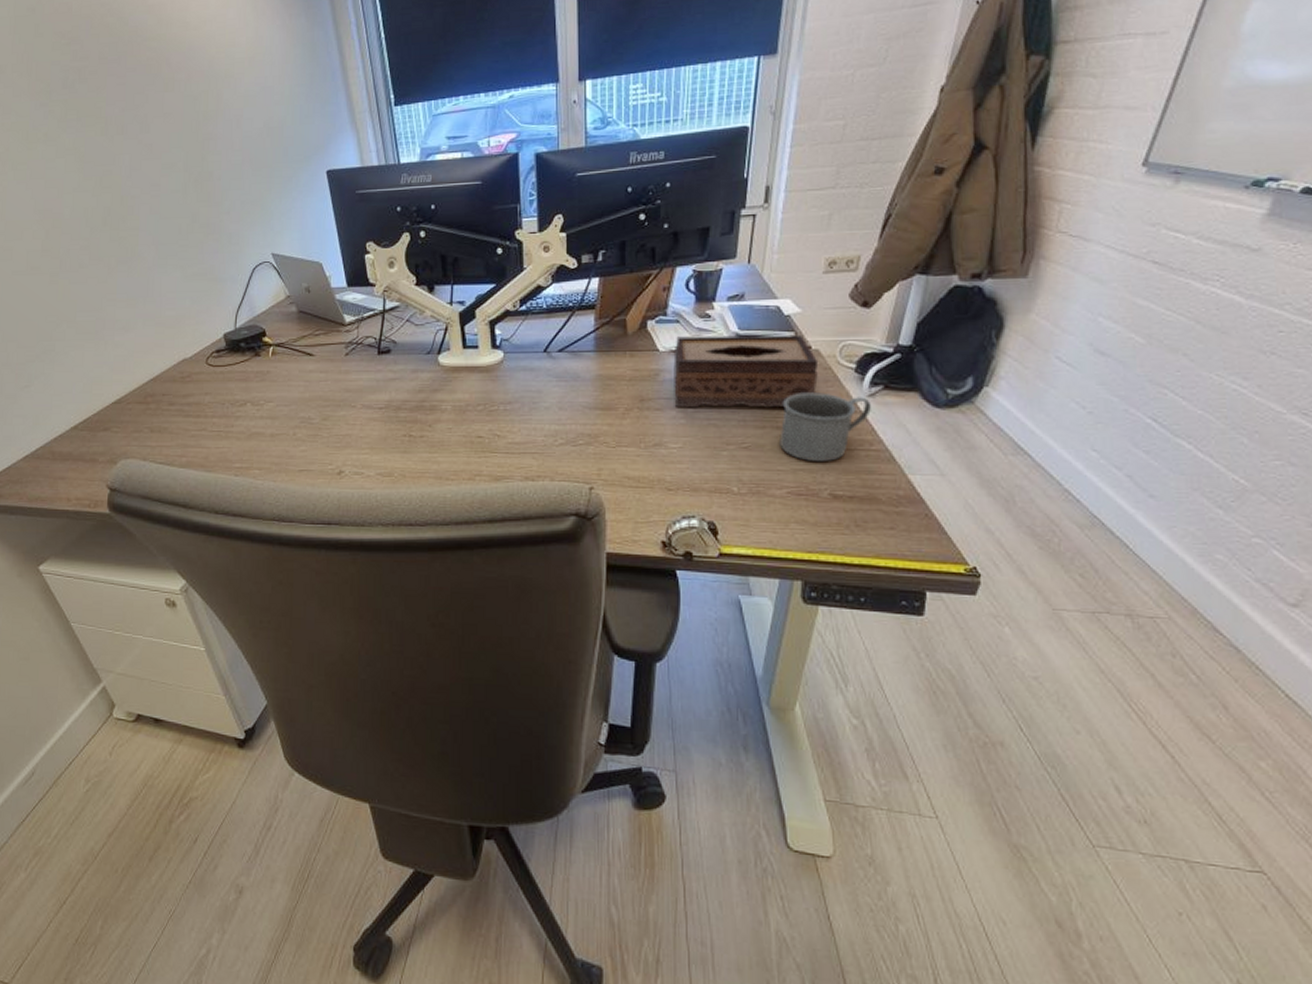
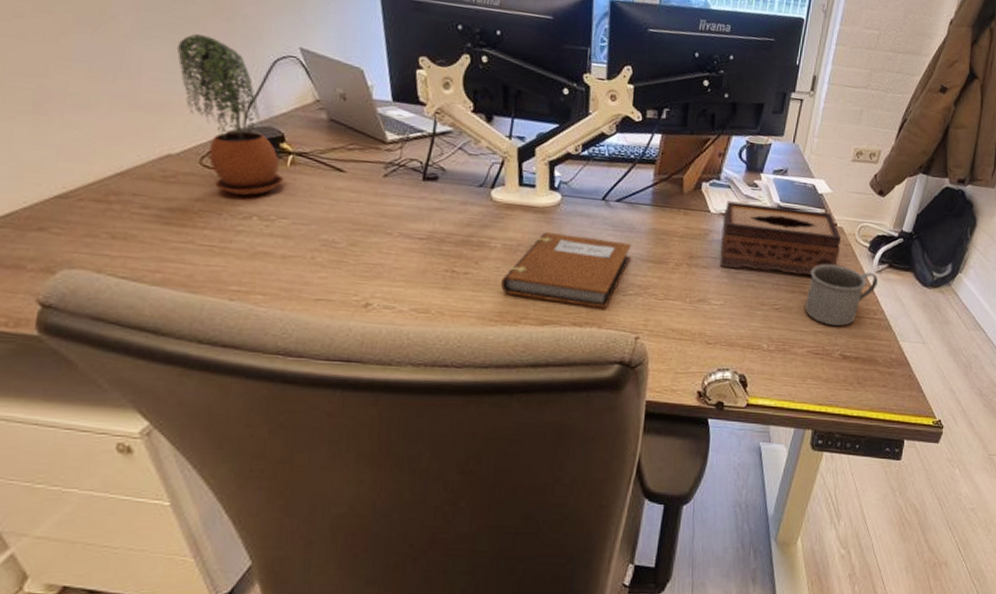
potted plant: none [183,257,268,386] -> present [176,34,285,196]
notebook: none [454,390,578,461] -> present [501,232,632,309]

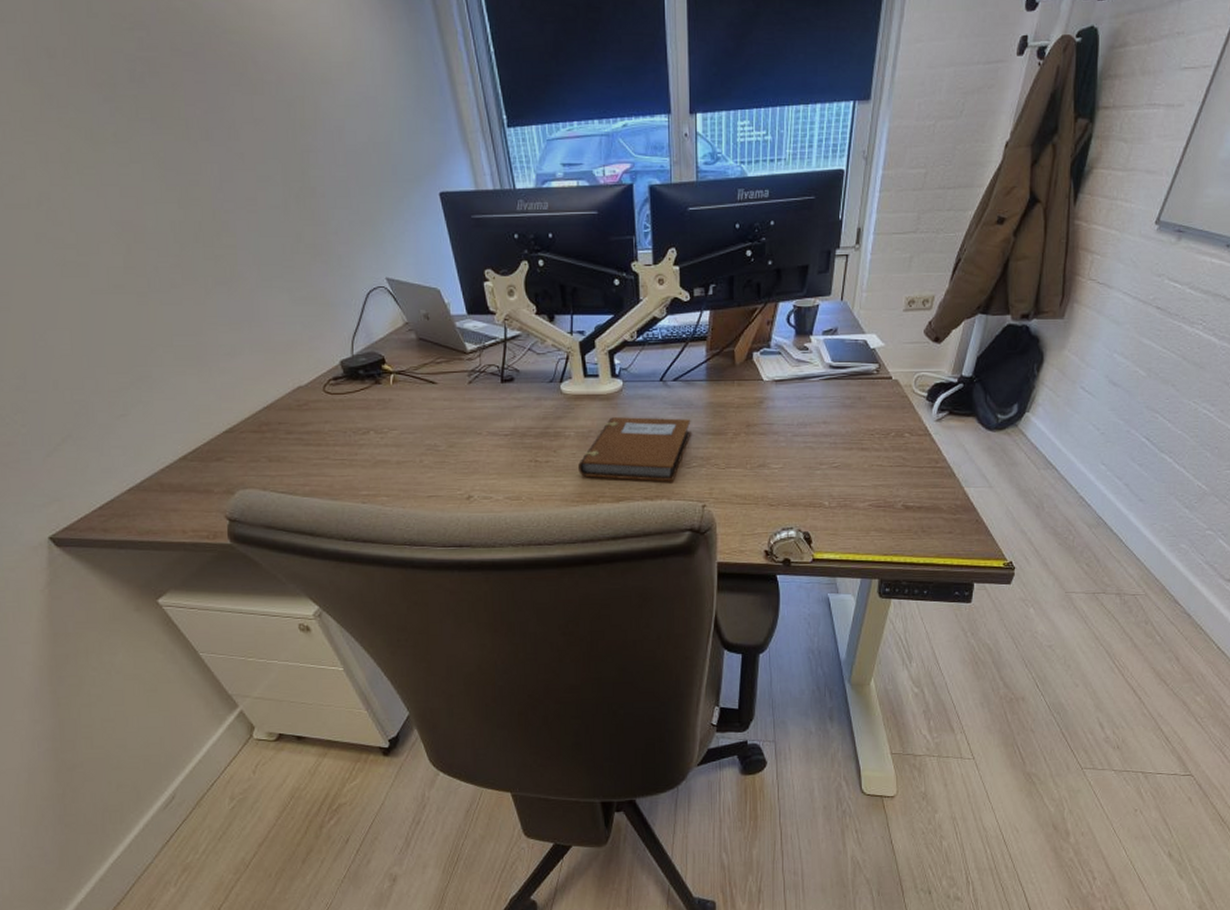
potted plant: present [176,34,285,196] -> none [291,280,390,414]
tissue box: present [720,201,842,276] -> none [776,366,898,433]
mug: present [805,264,878,327] -> none [864,418,938,479]

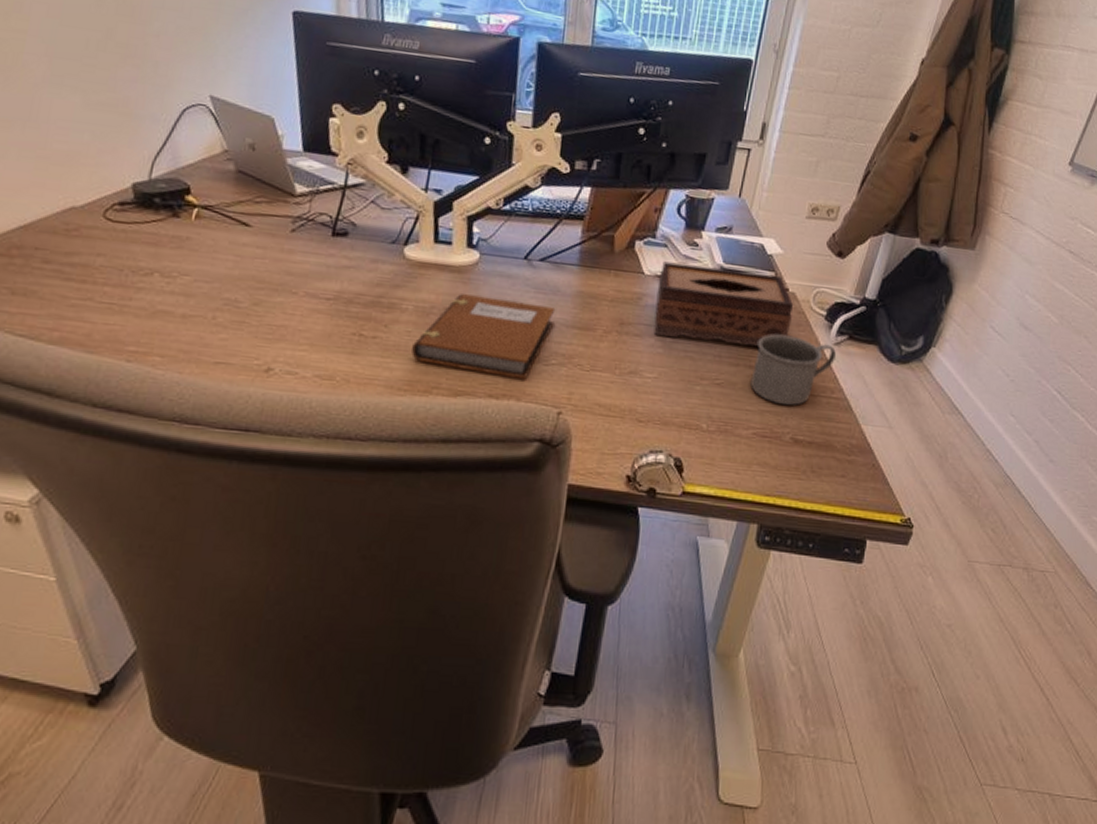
tissue box: none [776,366,898,433] -> present [654,261,794,347]
mug: none [864,418,938,479] -> present [750,334,836,406]

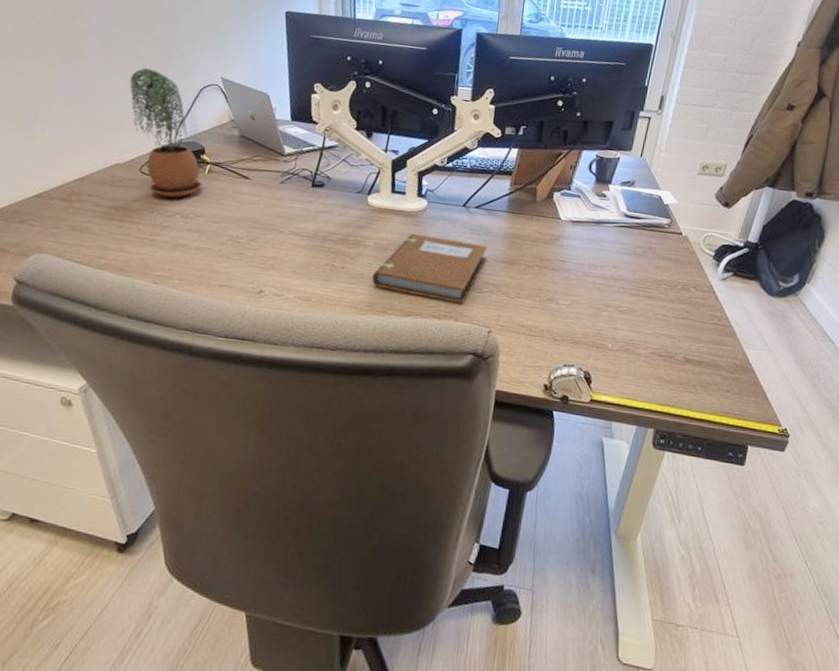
potted plant: none [85,82,188,251] -> present [129,68,203,198]
tissue box: present [654,261,794,347] -> none [568,209,687,281]
mug: present [750,334,836,406] -> none [649,270,722,331]

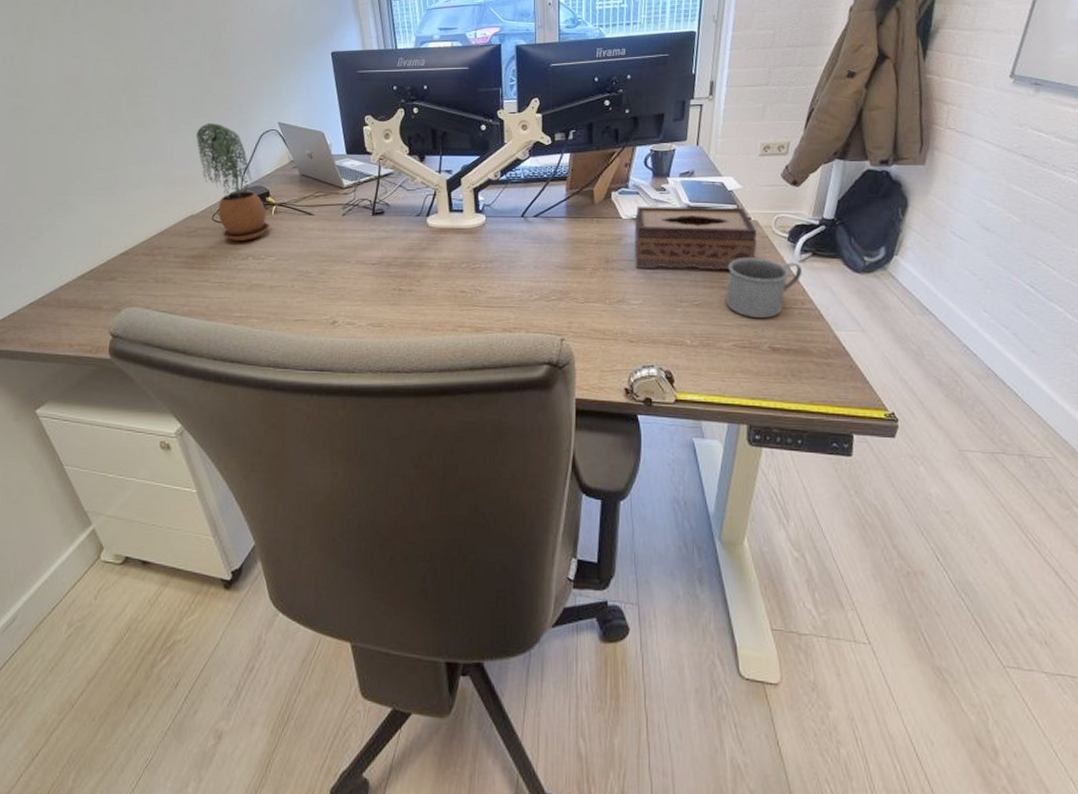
notebook: present [372,234,488,304] -> none [440,250,551,315]
tissue box: none [568,209,687,281] -> present [634,206,758,270]
mug: none [649,270,722,331] -> present [726,257,802,319]

